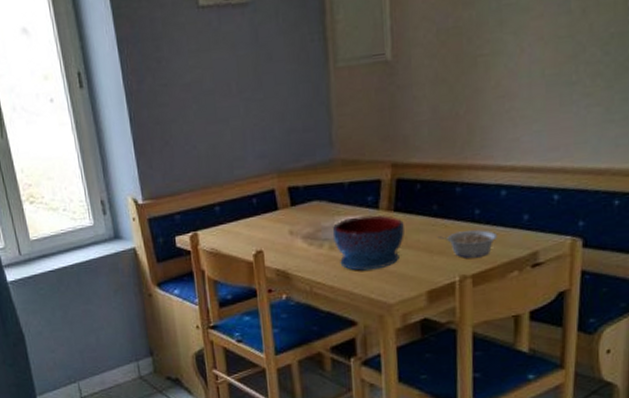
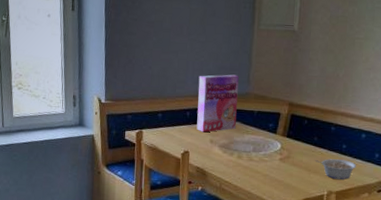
cereal box: none [261,137,322,223] -> present [196,74,239,133]
bowl: present [332,215,404,271] -> none [241,137,293,178]

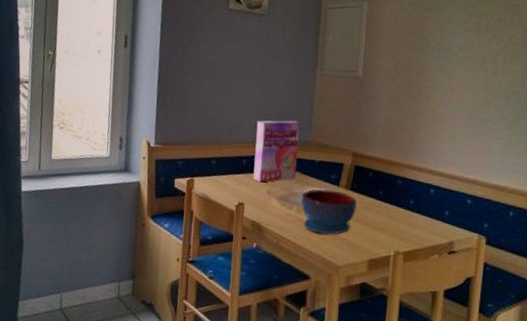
bowl: none [241,137,293,178] -> present [300,189,357,235]
legume: present [315,159,357,180] -> none [380,215,426,239]

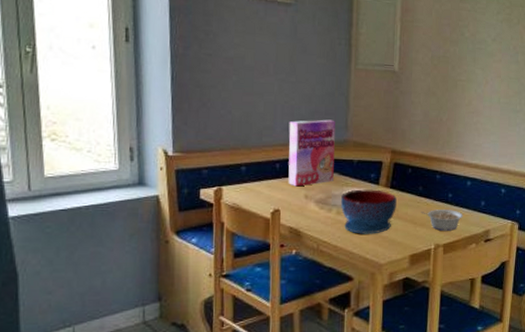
legume: none [380,215,426,239] -> present [421,209,463,231]

